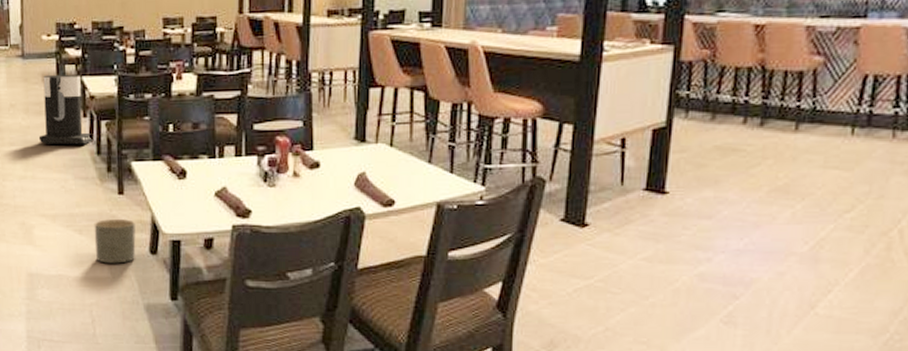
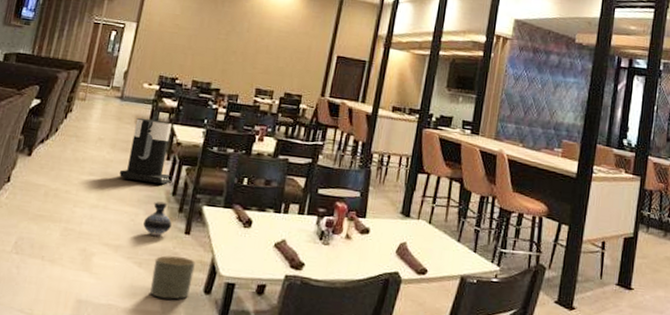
ceramic jug: none [75,163,104,200] -> present [143,201,172,236]

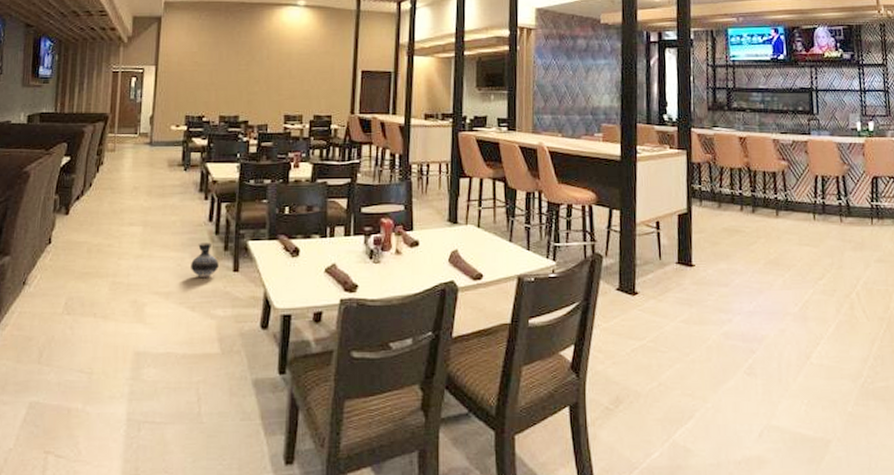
trash can: present [119,117,173,185] -> none [159,160,213,225]
planter: present [150,255,195,300] -> none [206,295,248,340]

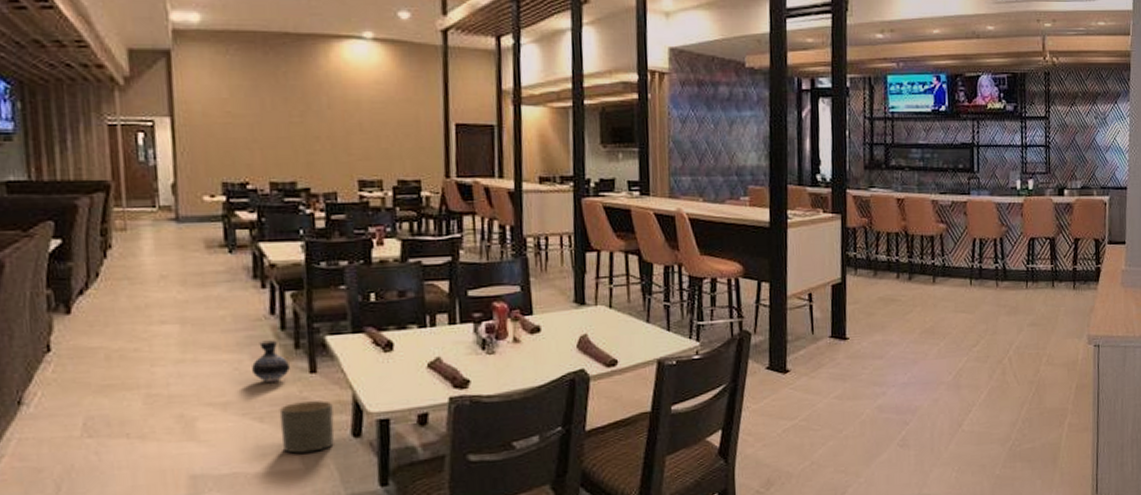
planter: none [206,295,248,340] -> present [279,400,335,454]

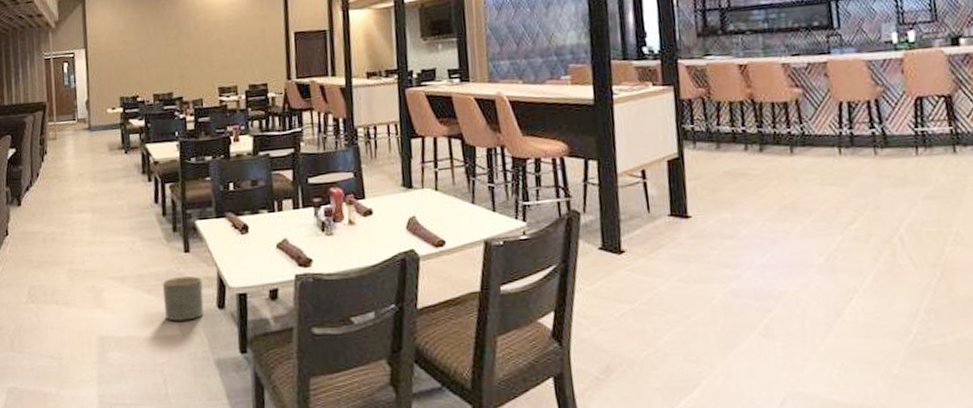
ceramic jug: present [252,340,291,382] -> none [142,224,171,260]

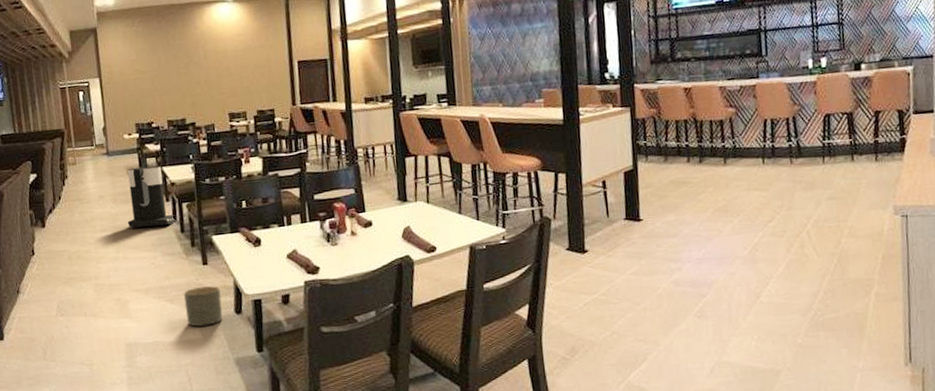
trash can: none [106,142,159,209] -> present [127,165,177,228]

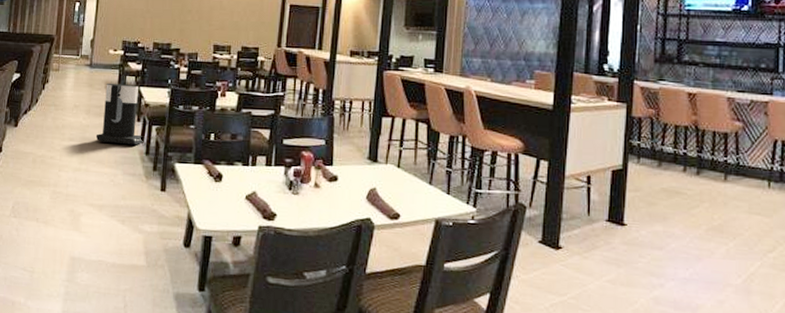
planter: present [183,286,223,327] -> none [134,212,173,254]

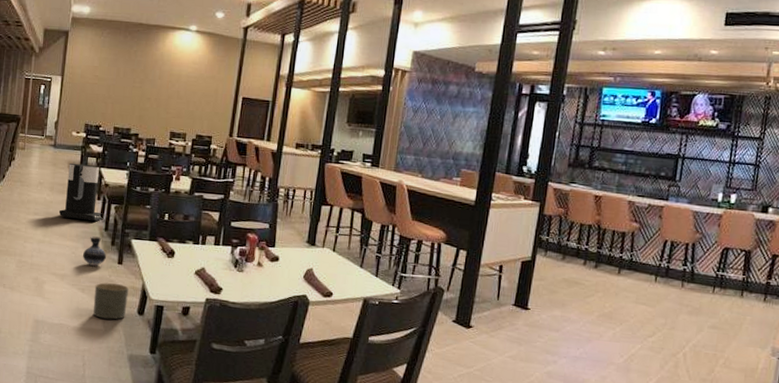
ceramic jug: none [122,161,149,194] -> present [83,236,107,266]
planter: none [134,212,173,254] -> present [93,283,129,320]

